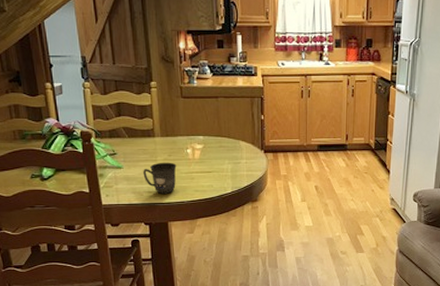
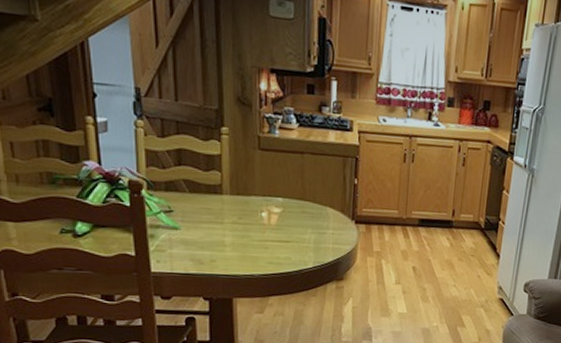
mug: present [143,162,177,195] -> none [205,225,248,265]

